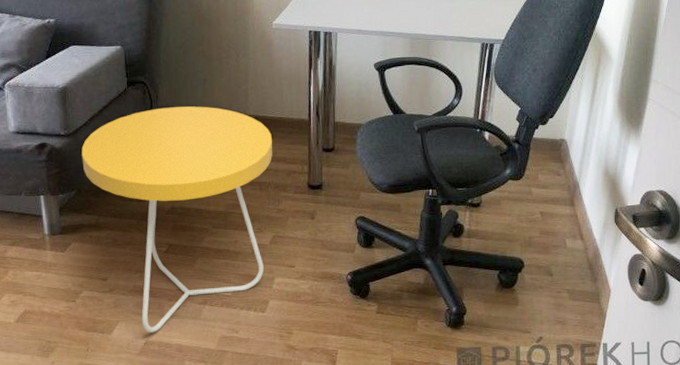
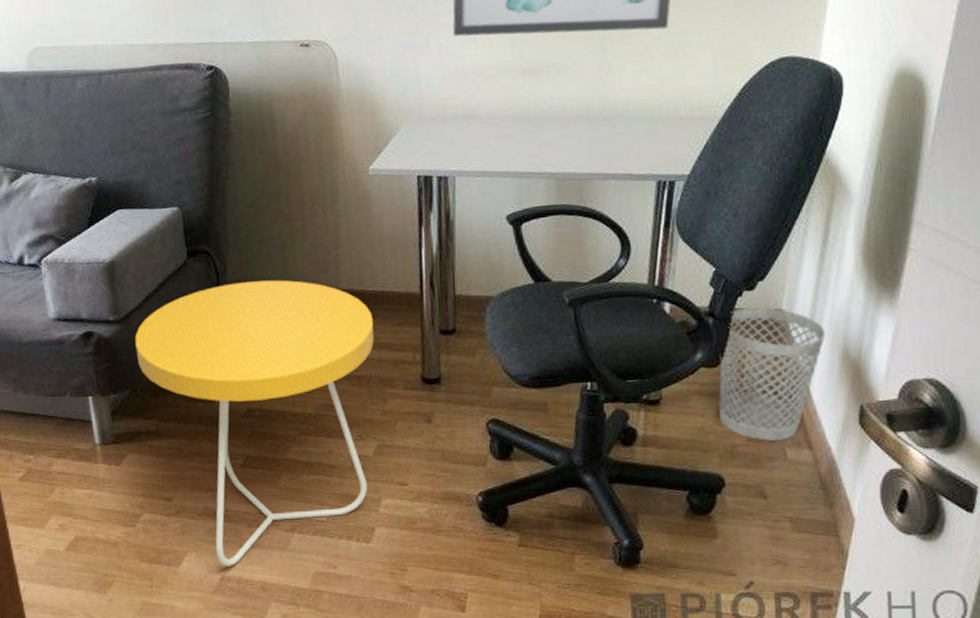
wastebasket: none [520,137,594,234] -> present [718,307,826,441]

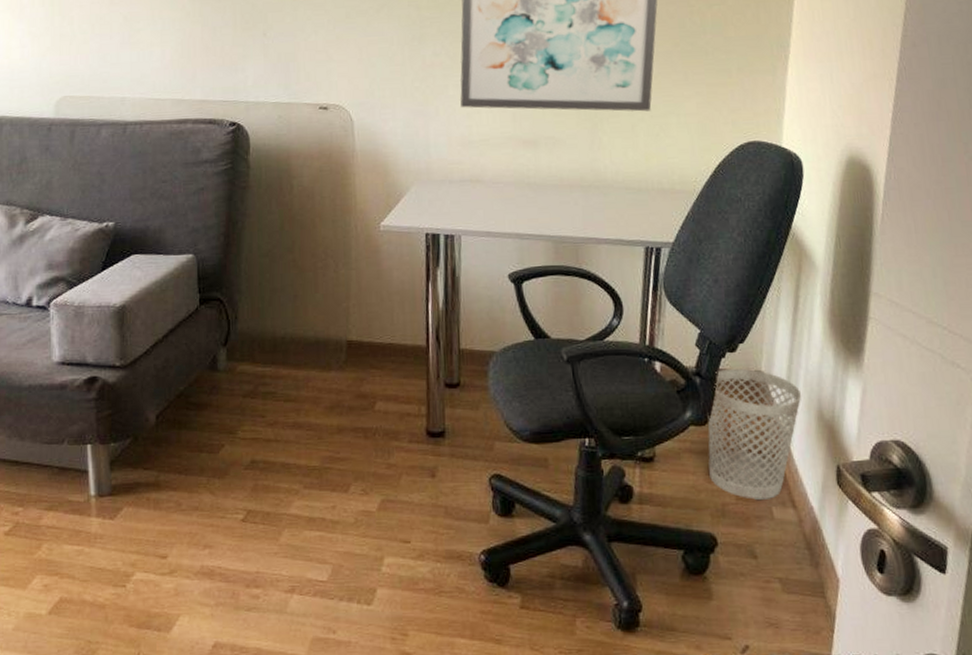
side table: present [135,280,374,566] -> none [140,329,381,631]

